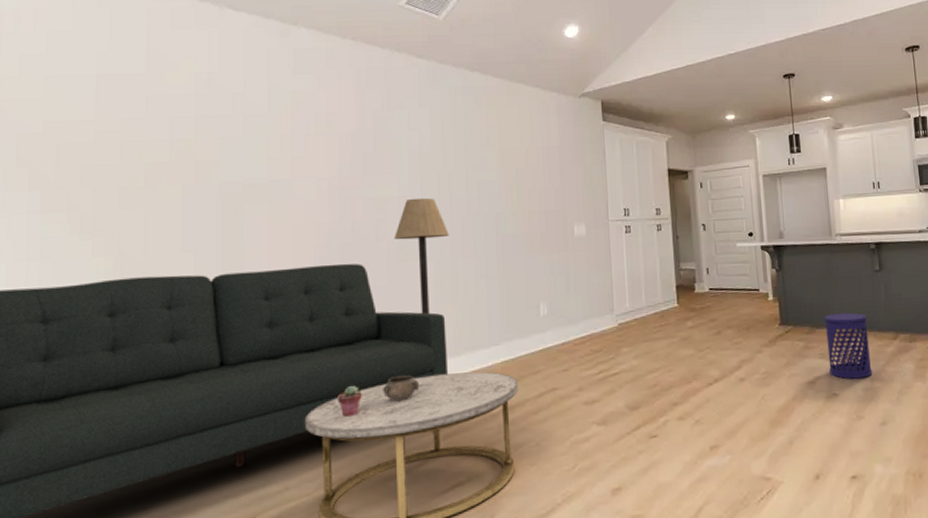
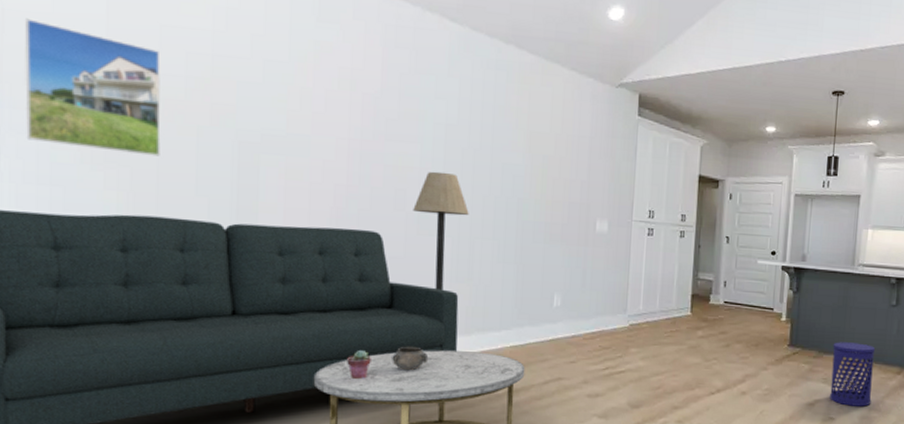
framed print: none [17,106,147,219] -> present [25,18,161,157]

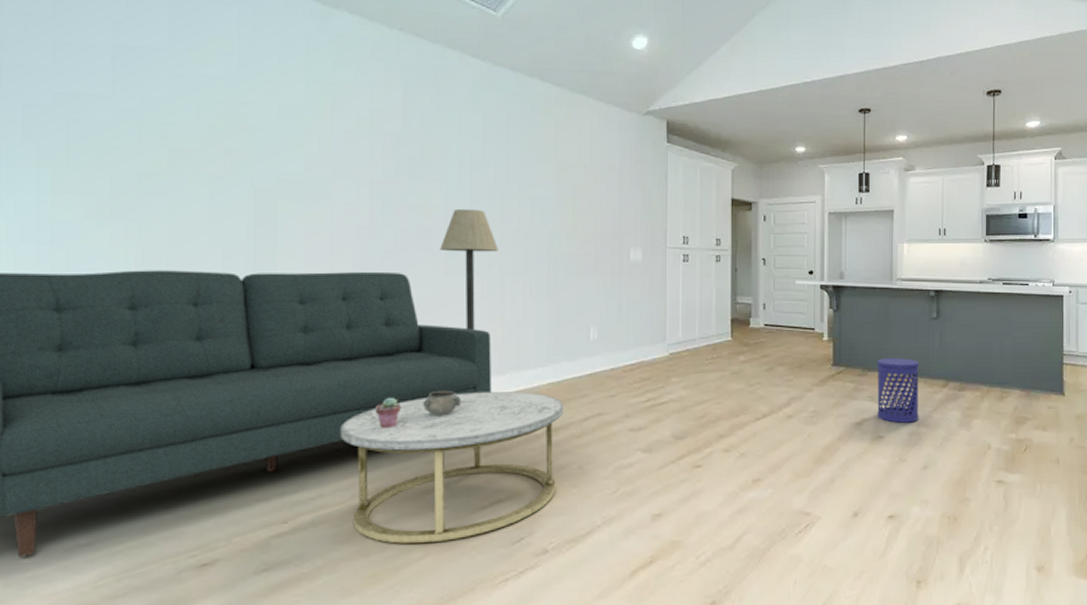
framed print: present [25,18,161,157] -> none [24,73,171,208]

